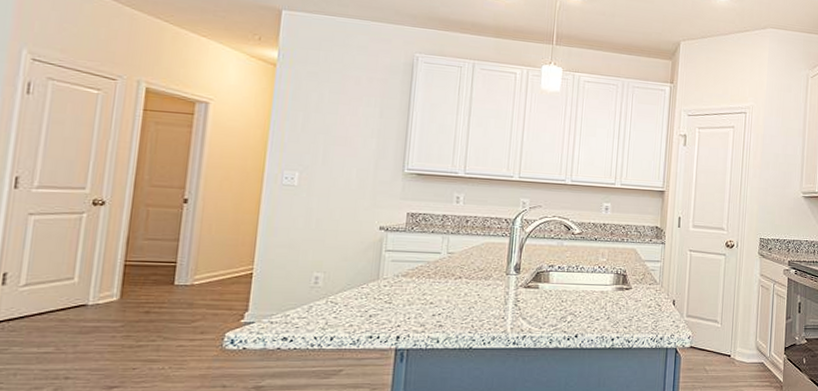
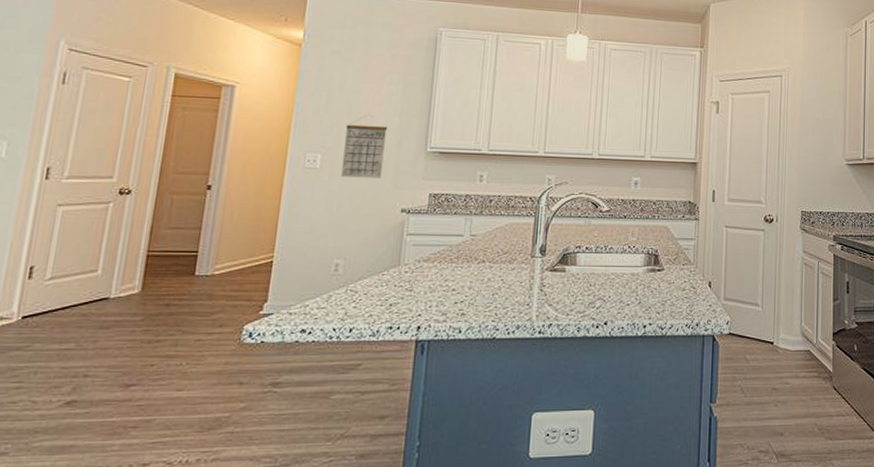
calendar: none [318,136,366,197] -> present [340,115,388,178]

